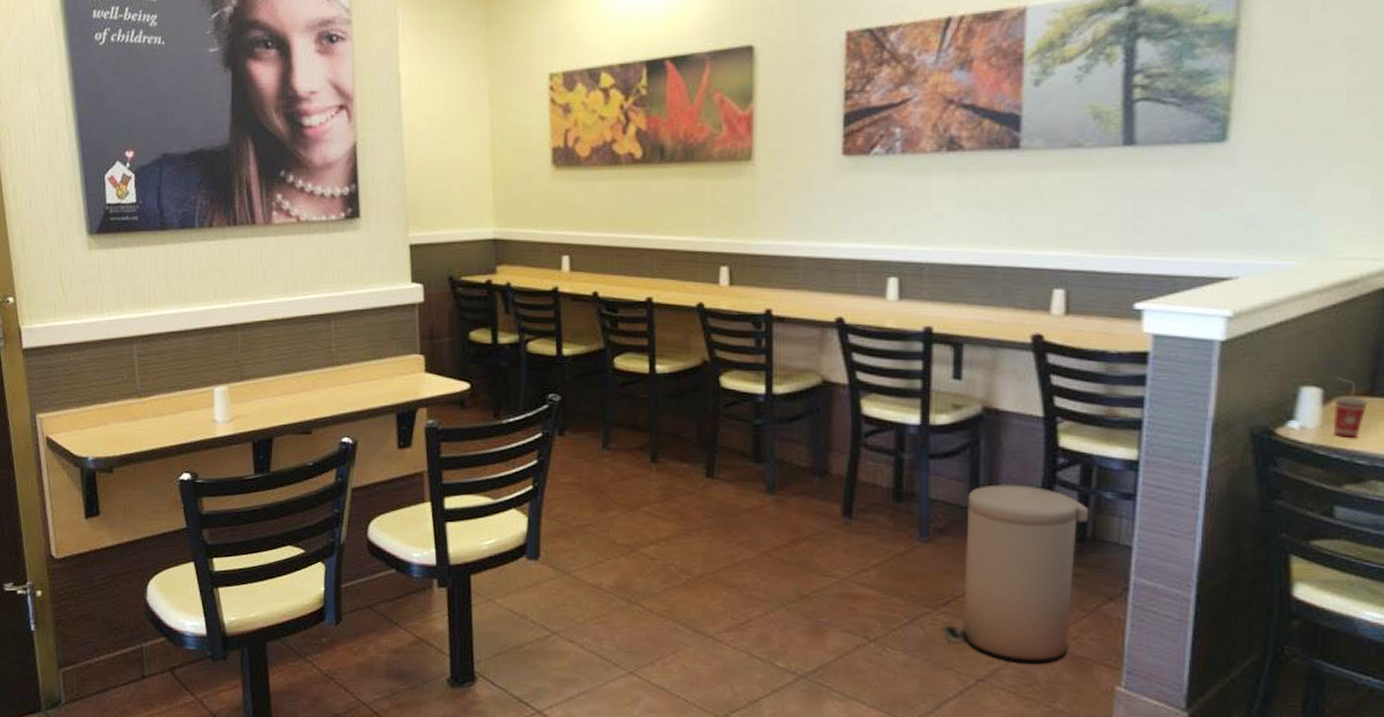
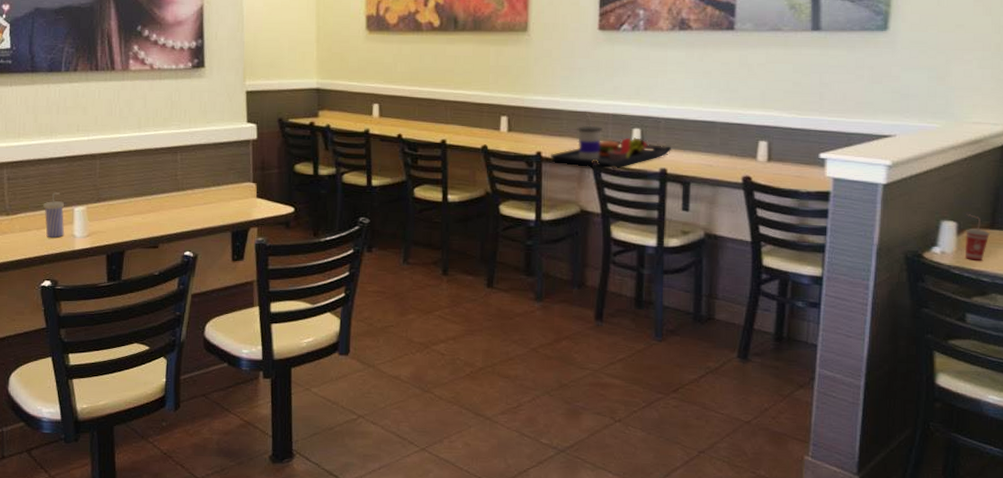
beverage cup: none [178,370,204,423] -> present [42,192,65,238]
food tray: none [782,258,938,330] -> present [549,112,671,170]
pedal bin: present [941,484,1089,665] -> none [672,295,785,440]

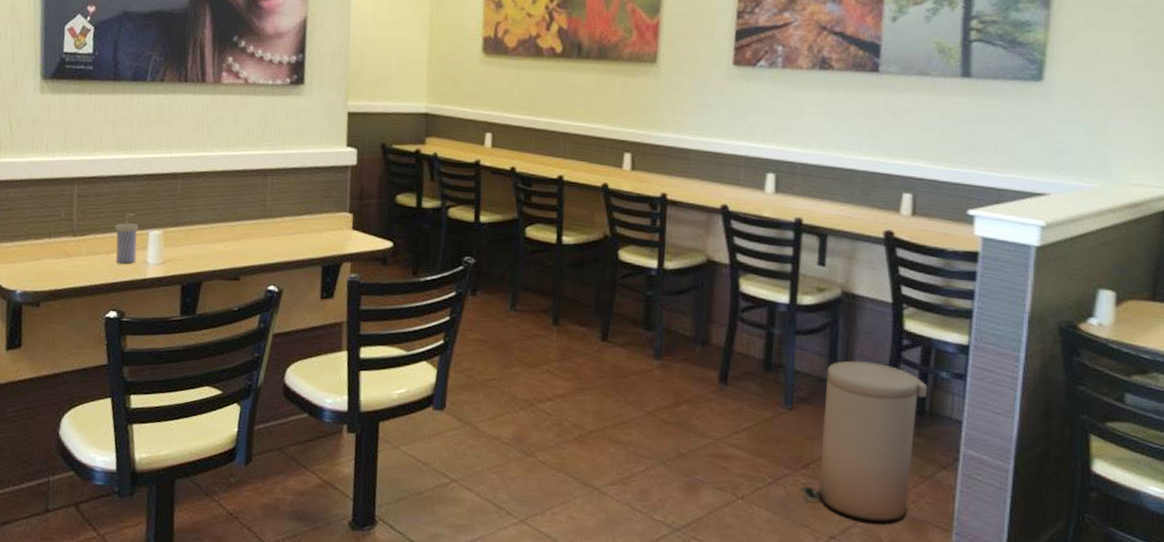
food tray: present [549,112,671,170] -> none [675,152,808,217]
pedal bin: none [672,295,785,440] -> present [800,360,928,525]
beverage cup: present [964,213,991,261] -> none [1123,282,1152,335]

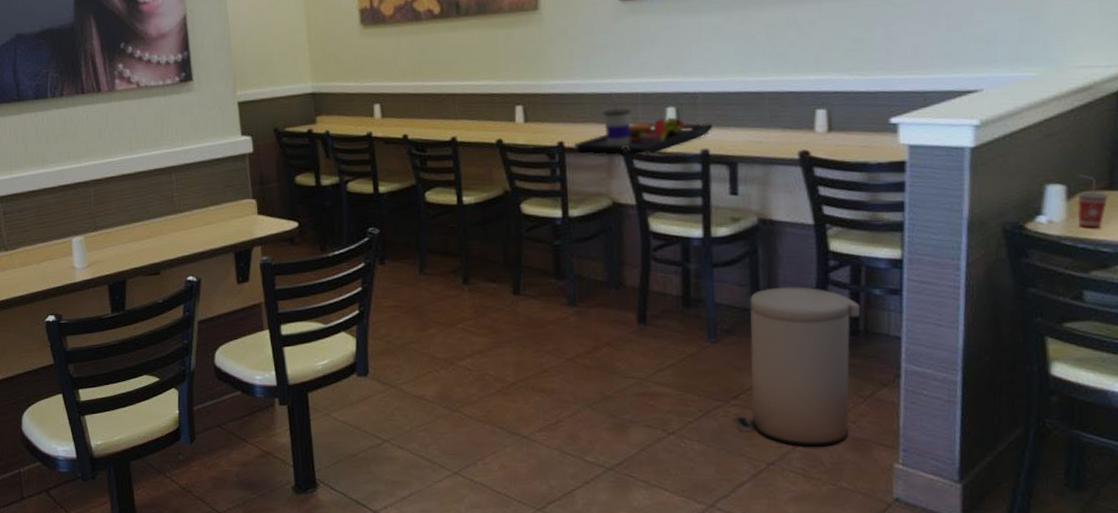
beverage cup: present [114,213,139,264] -> none [40,224,65,271]
food tray: none [675,152,808,217] -> present [573,93,713,156]
beverage cup: none [1123,282,1152,335] -> present [1076,173,1110,228]

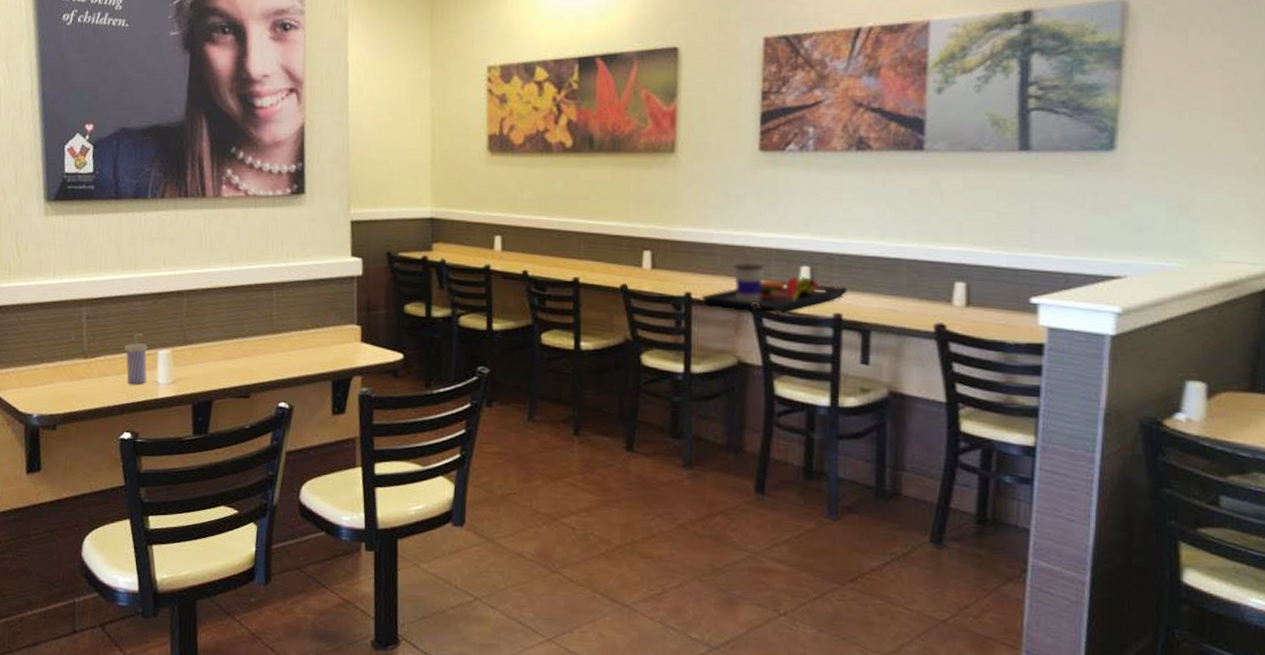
beverage cup: none [40,224,65,271] -> present [123,333,148,384]
pedal bin: present [733,287,861,448] -> none [849,466,989,643]
beverage cup: present [1076,173,1110,228] -> none [1216,372,1251,431]

